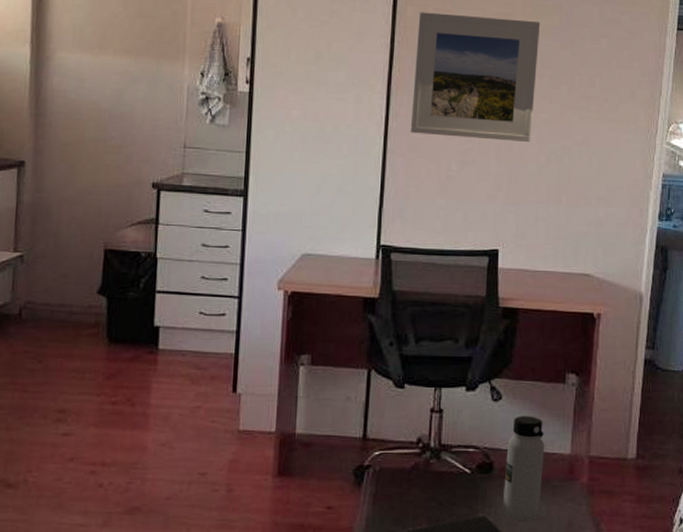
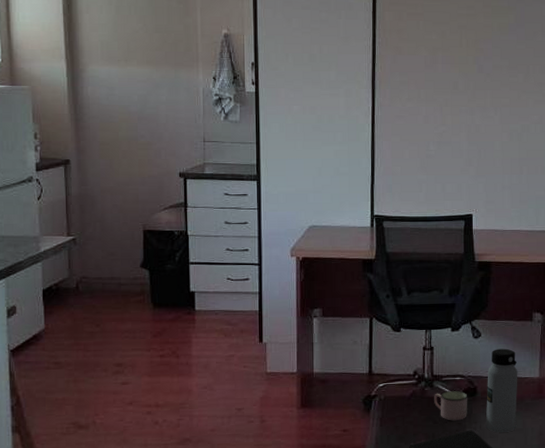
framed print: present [410,12,541,142] -> none [393,16,499,123]
mug: none [440,464,482,503] -> present [434,390,468,421]

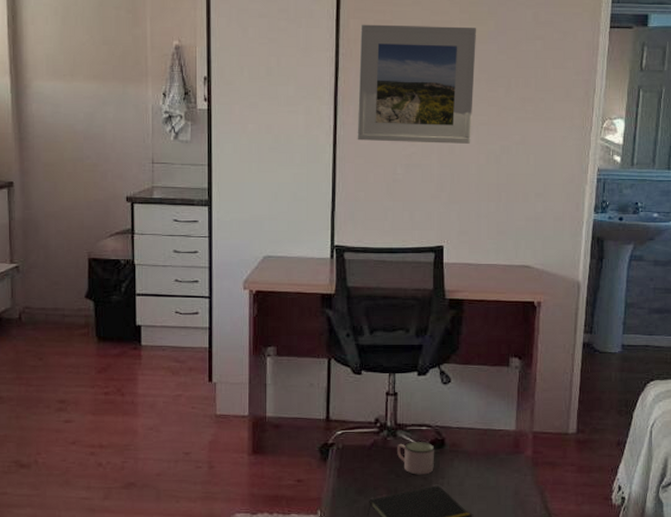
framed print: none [393,16,499,123] -> present [357,24,477,144]
water bottle: present [485,348,518,433] -> none [454,396,492,490]

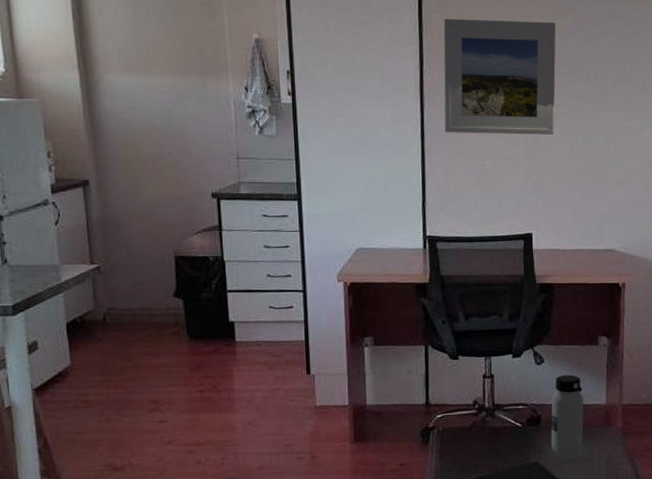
mug: present [397,441,435,475] -> none [496,419,532,452]
water bottle: none [454,396,492,490] -> present [550,374,584,462]

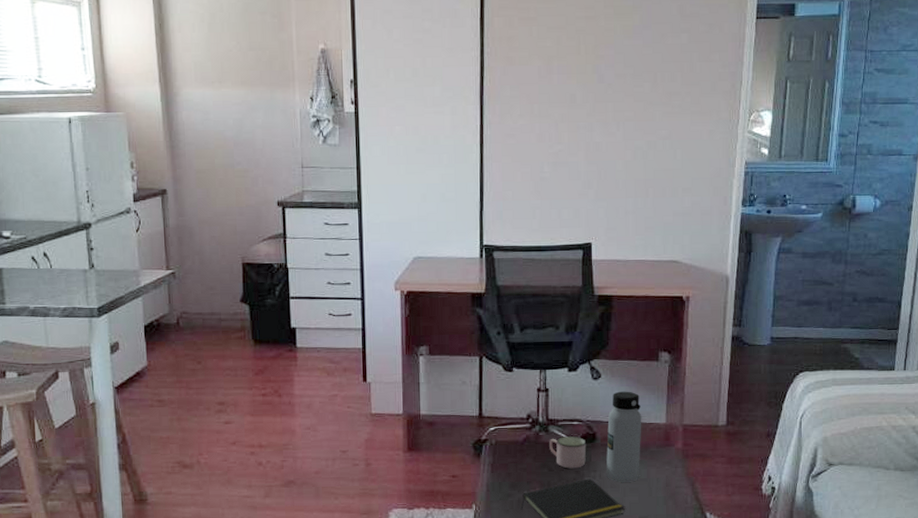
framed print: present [443,18,556,135] -> none [503,22,622,141]
mug: none [496,419,532,452] -> present [549,435,587,469]

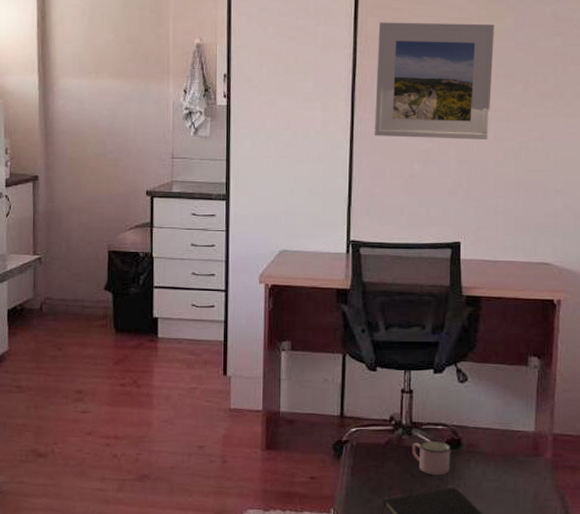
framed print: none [503,22,622,141] -> present [374,22,495,140]
water bottle: present [606,391,642,482] -> none [471,396,510,492]

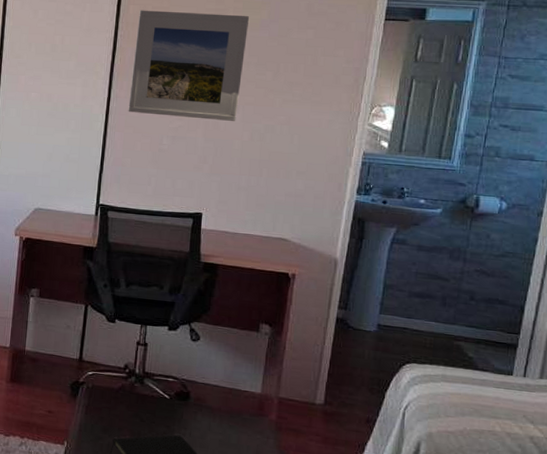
mug: present [412,440,451,475] -> none [143,390,180,424]

